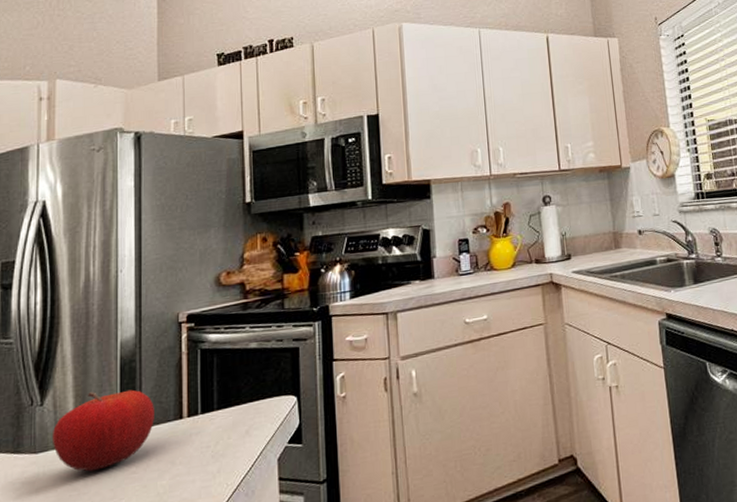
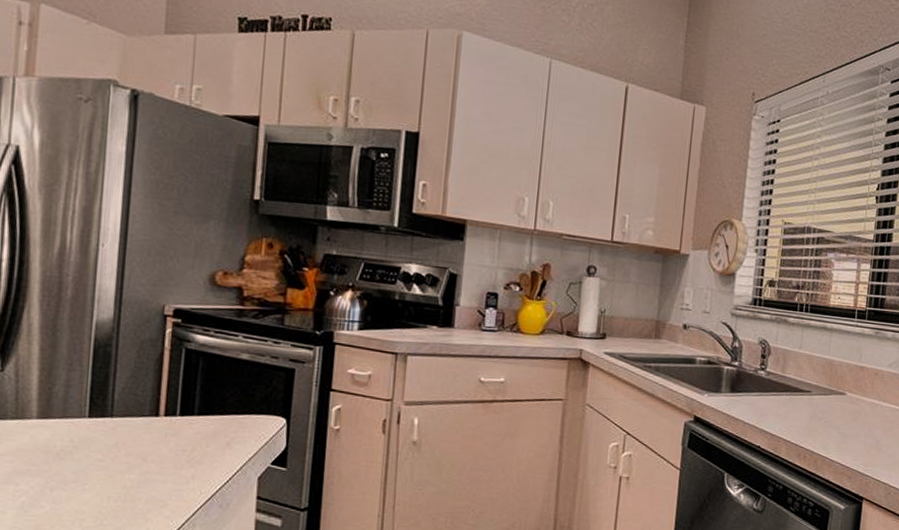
fruit: present [51,389,154,472] -> none [11,368,129,450]

